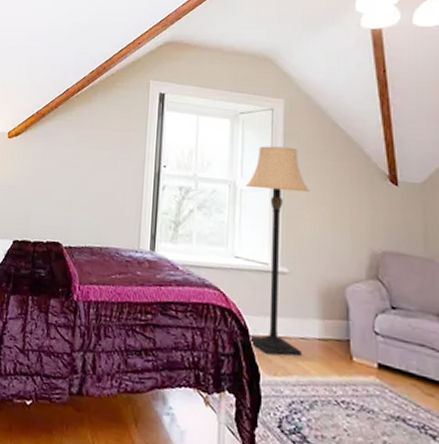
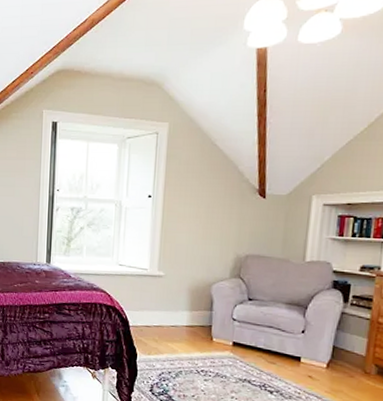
lamp: present [245,146,311,357] -> none [128,167,188,340]

